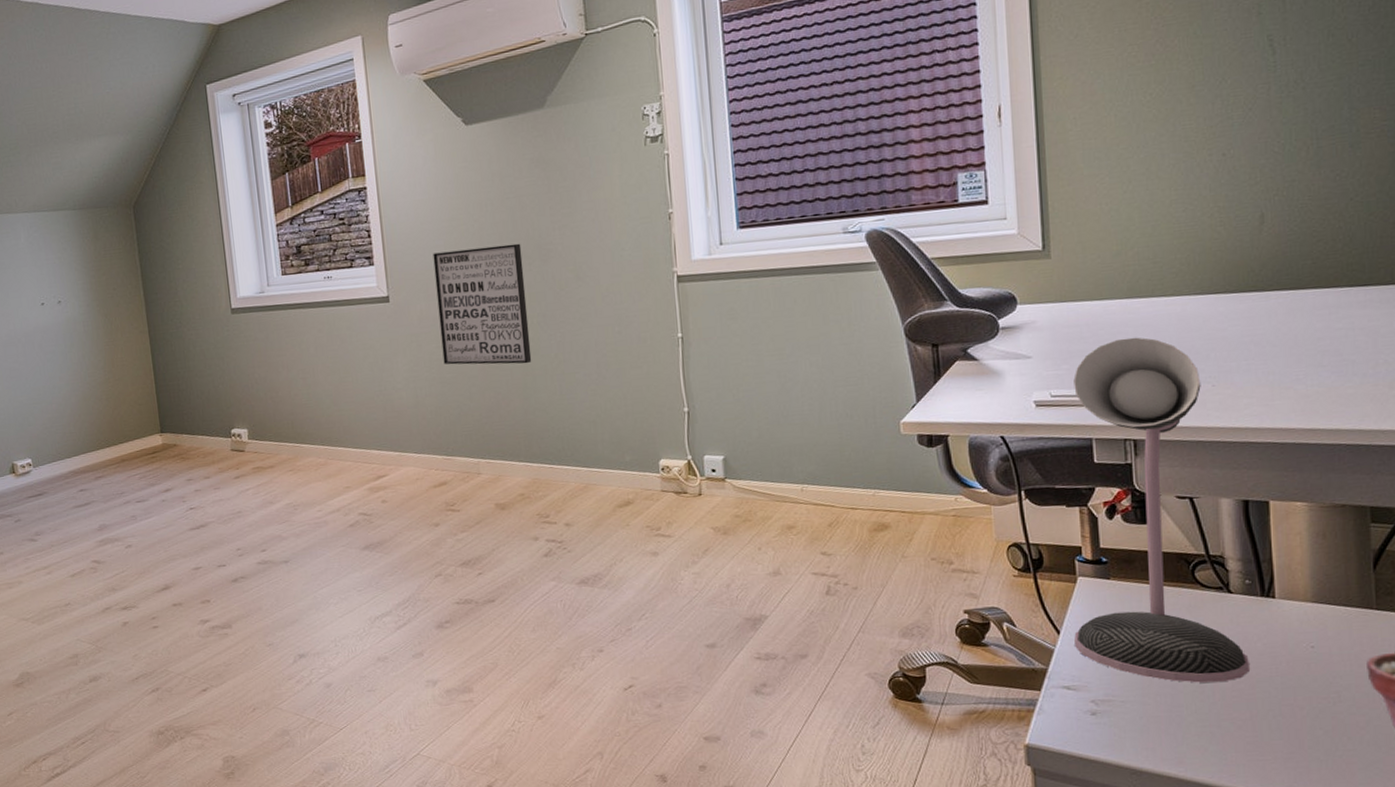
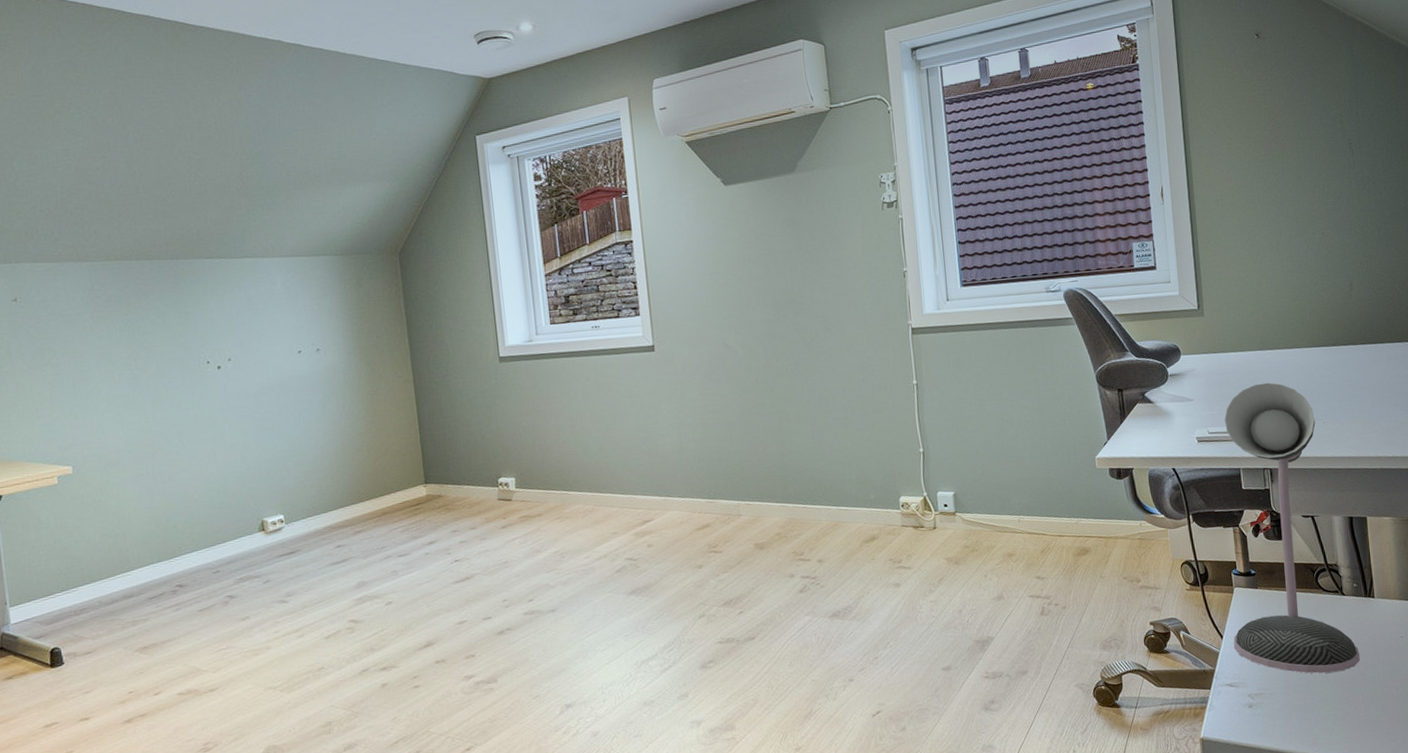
wall art: present [433,243,532,365] -> none [695,296,787,411]

